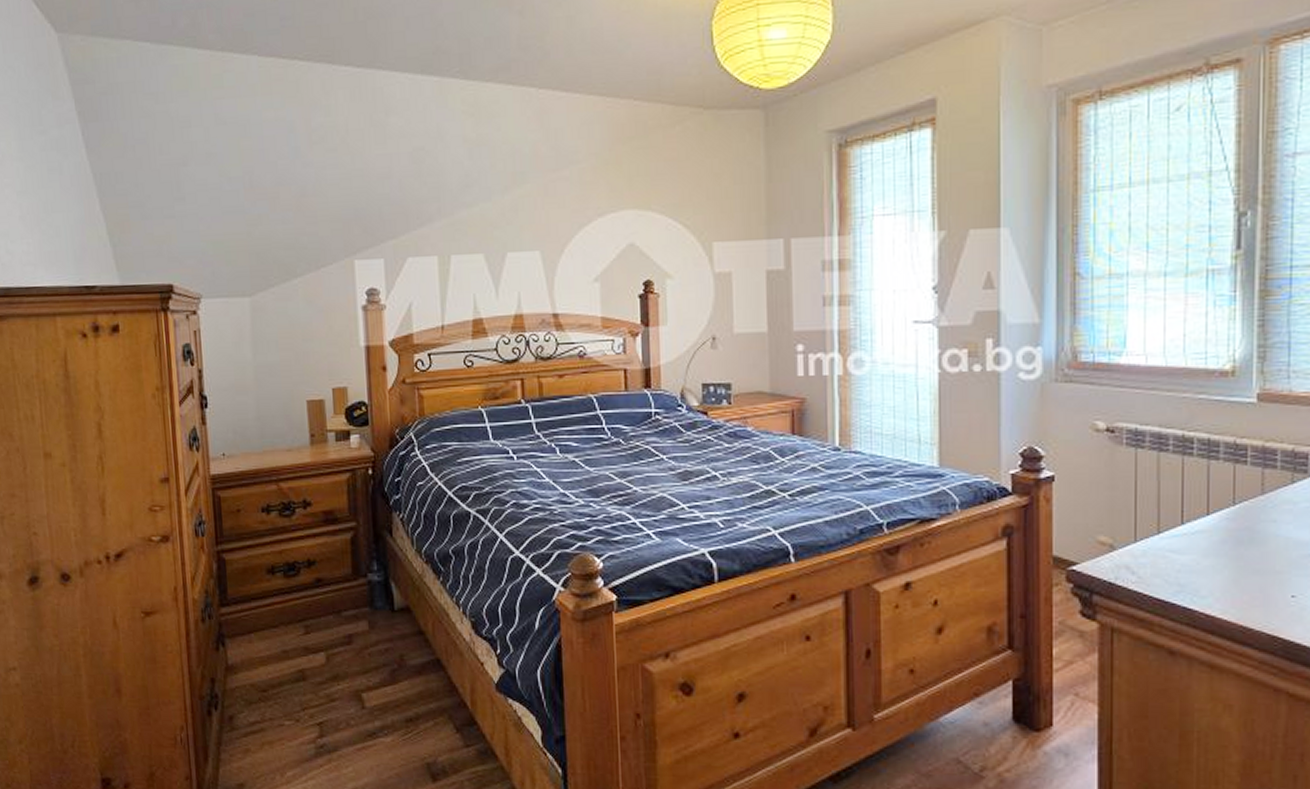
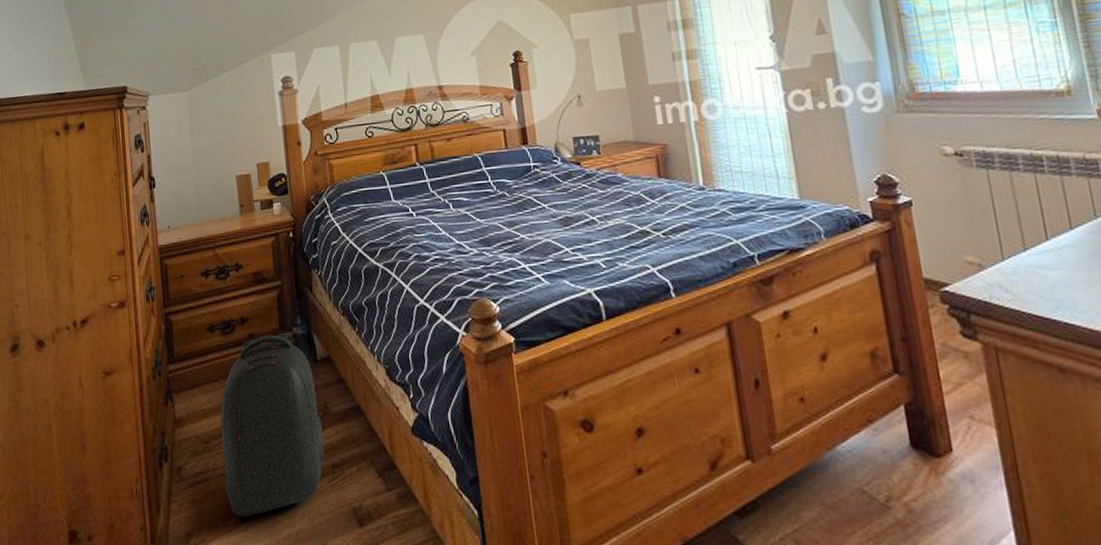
backpack: none [280,578,399,769] -> present [220,332,325,517]

